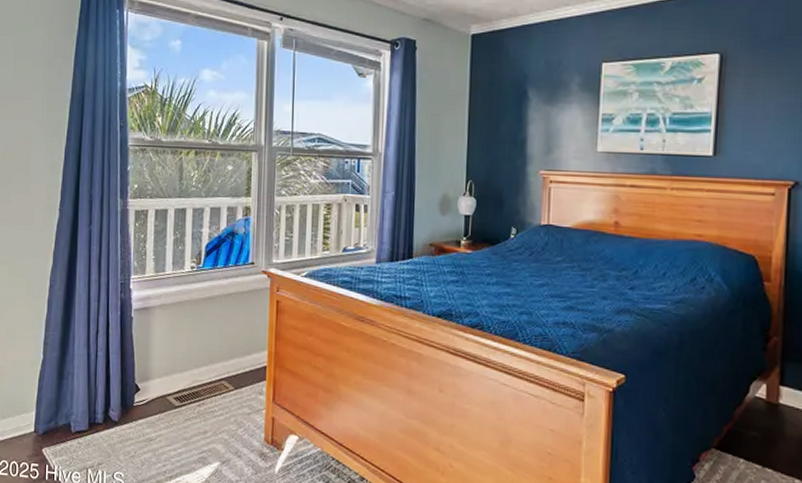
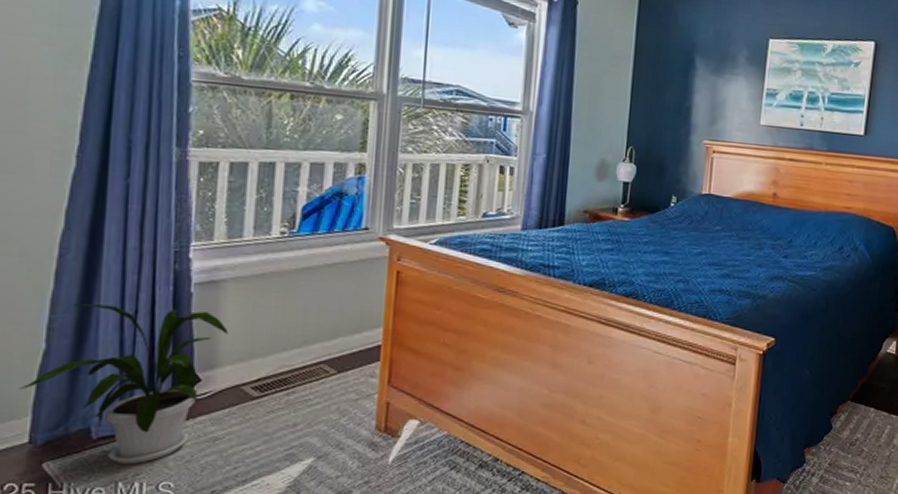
house plant: none [28,324,157,456] -> present [20,304,228,465]

